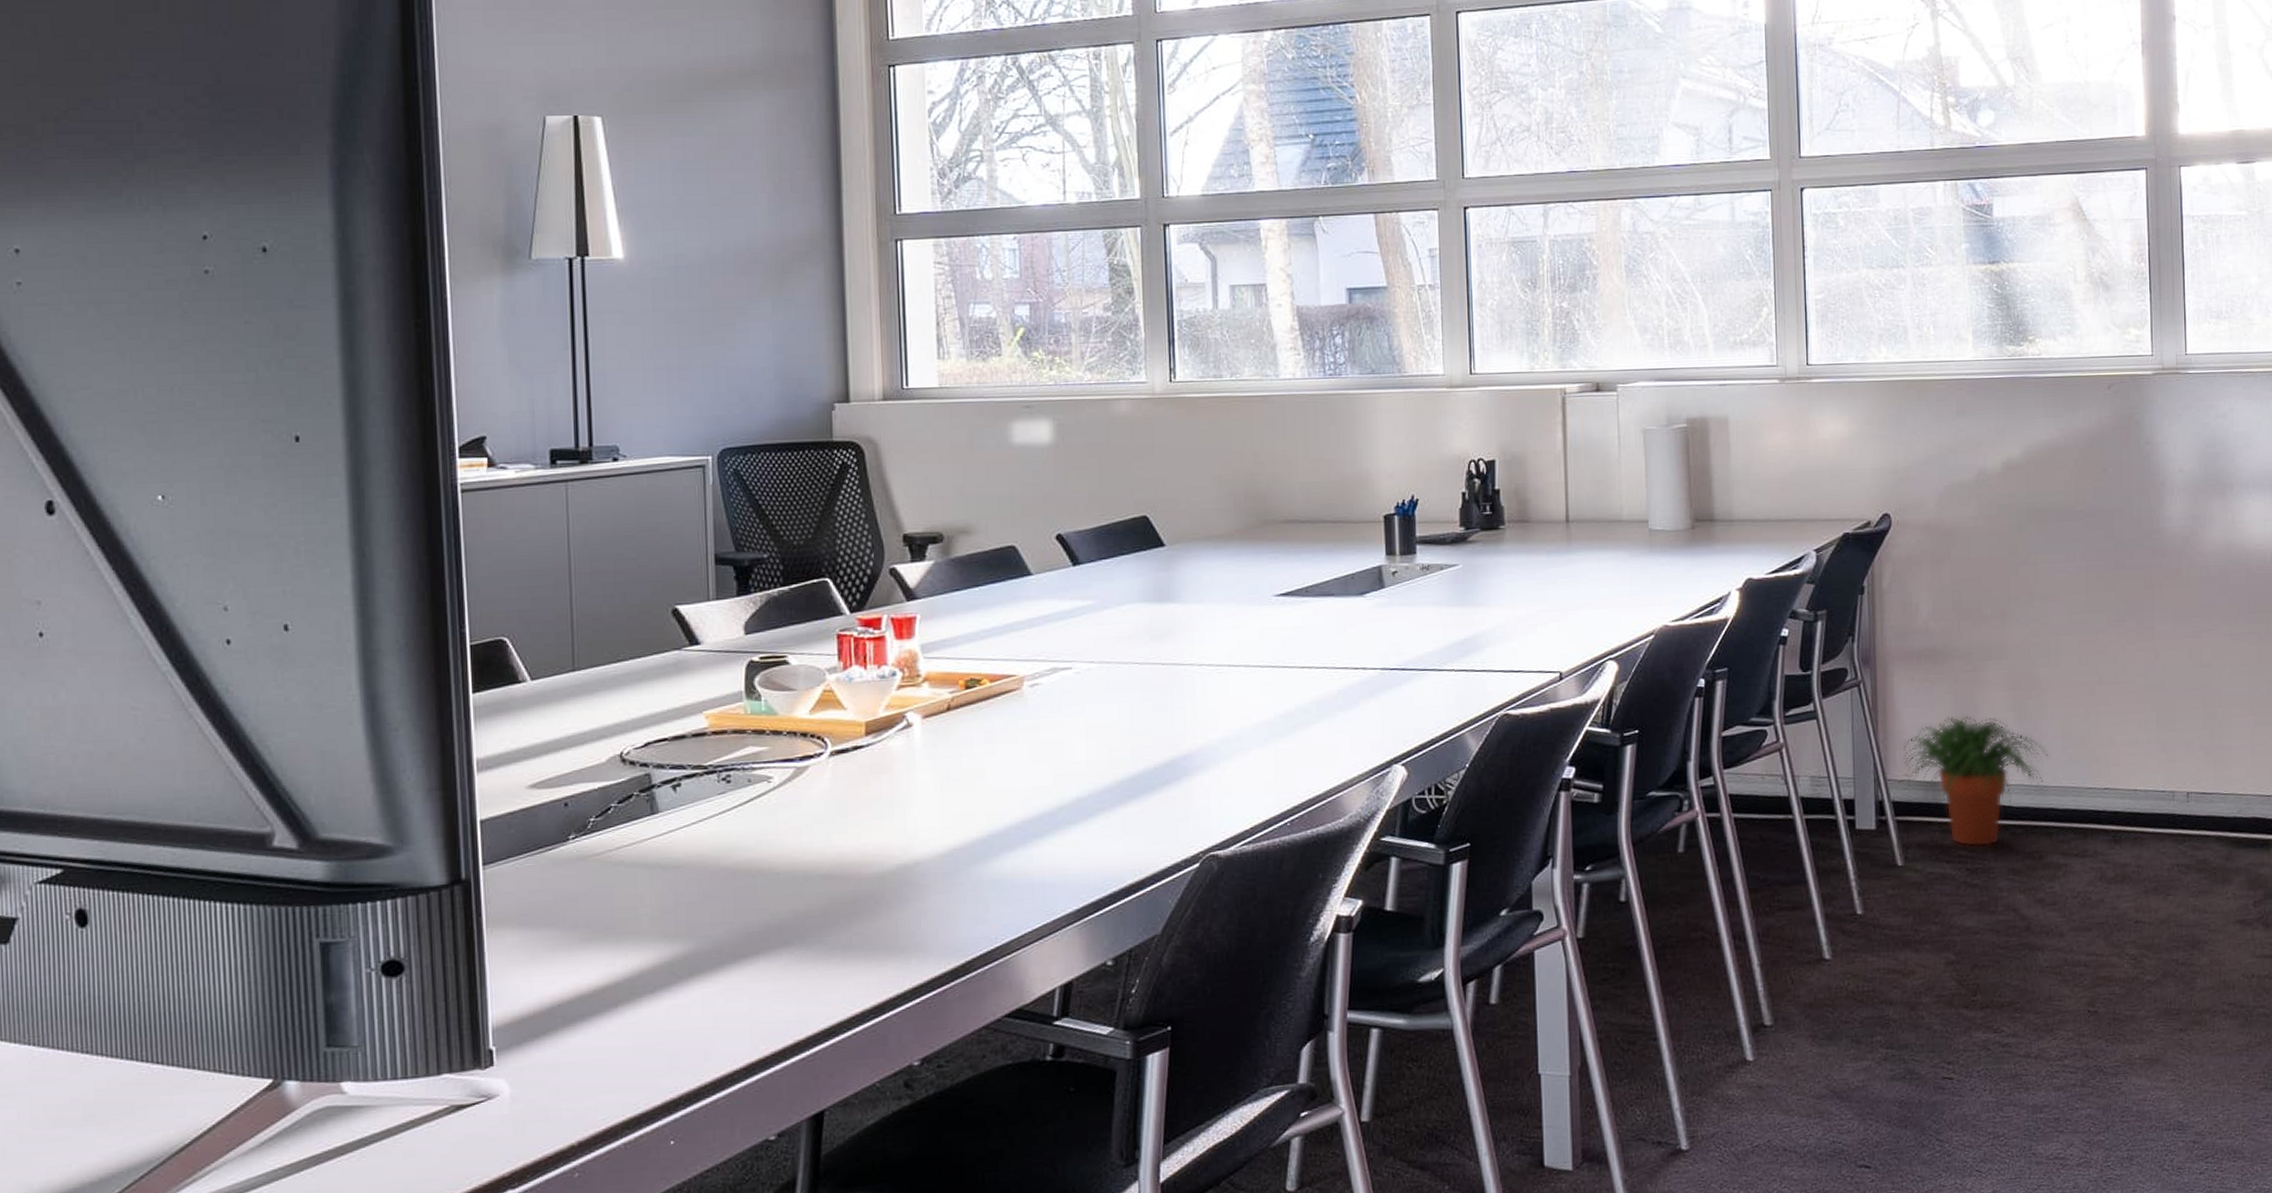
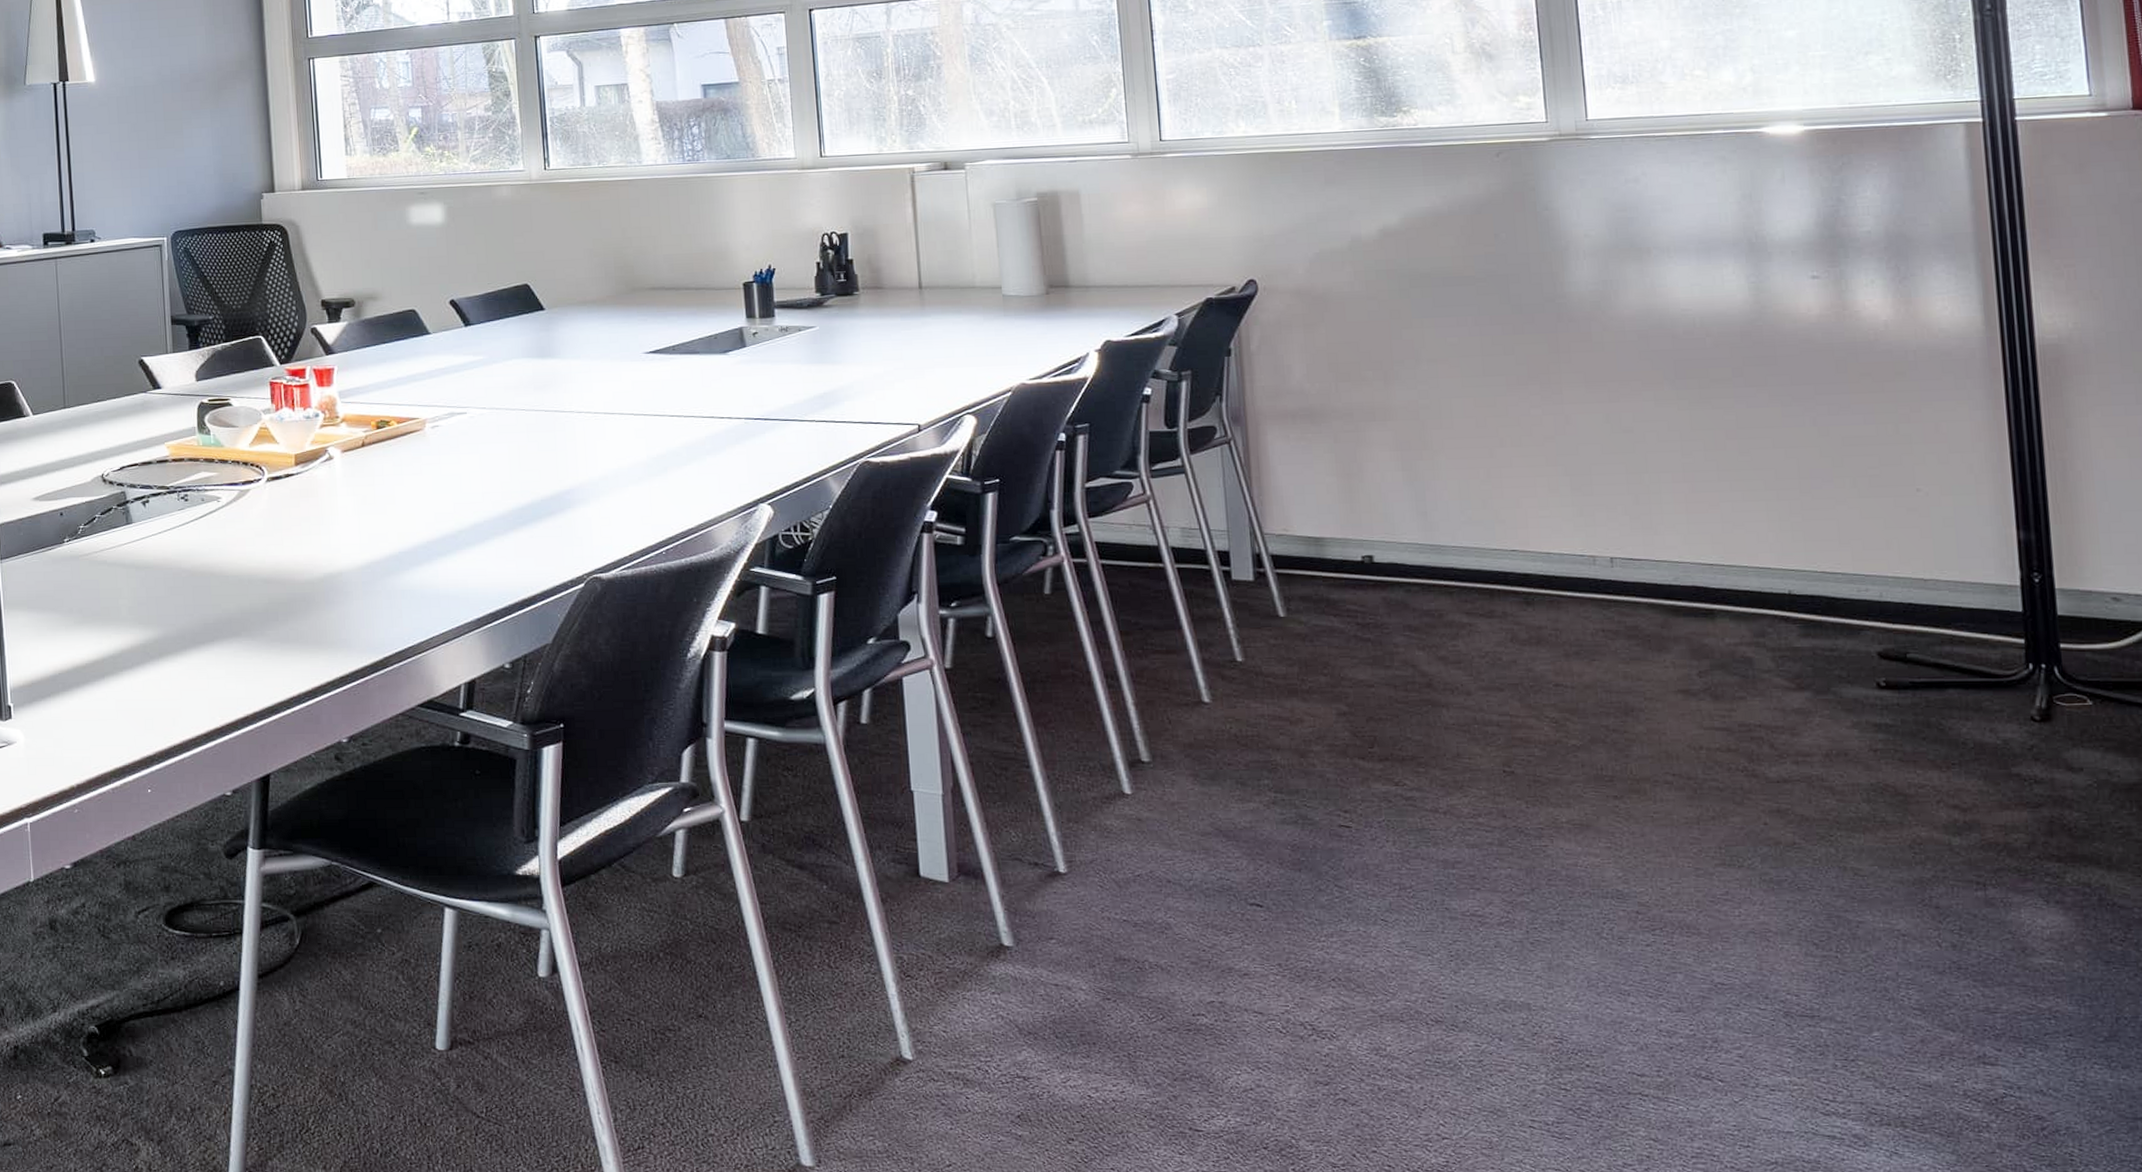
potted plant: present [1903,716,2049,847] -> none [1280,474,1445,602]

